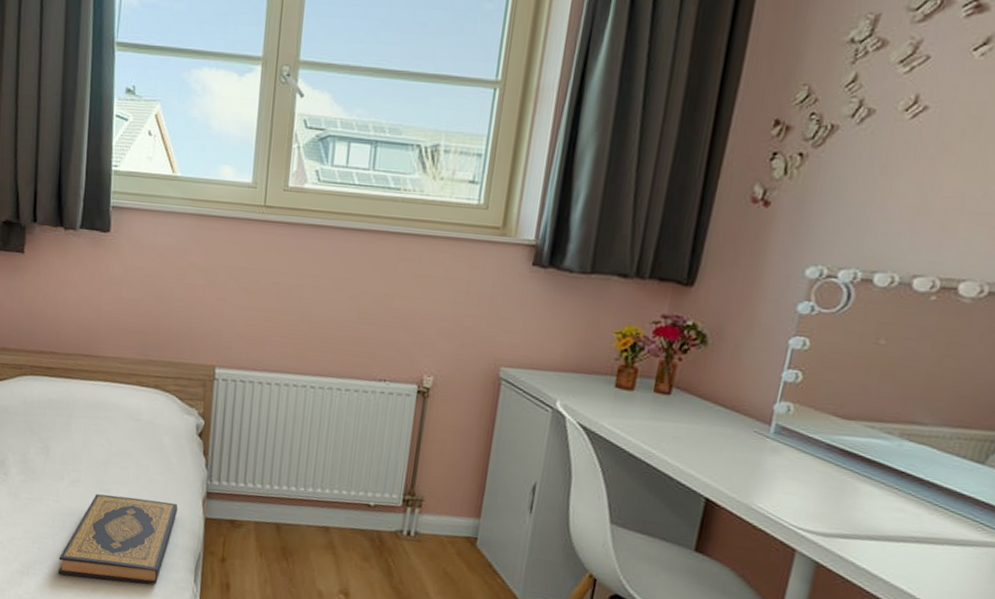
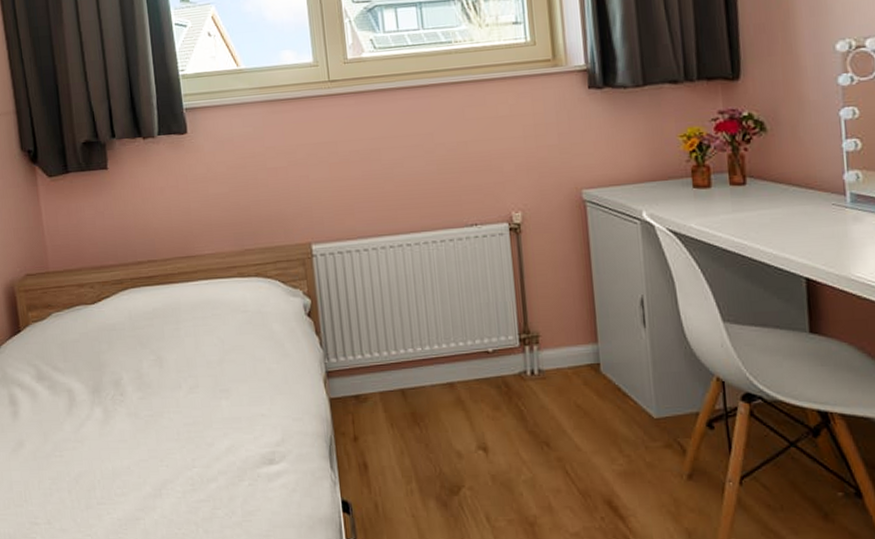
hardback book: present [58,493,178,585] -> none [189,389,301,490]

